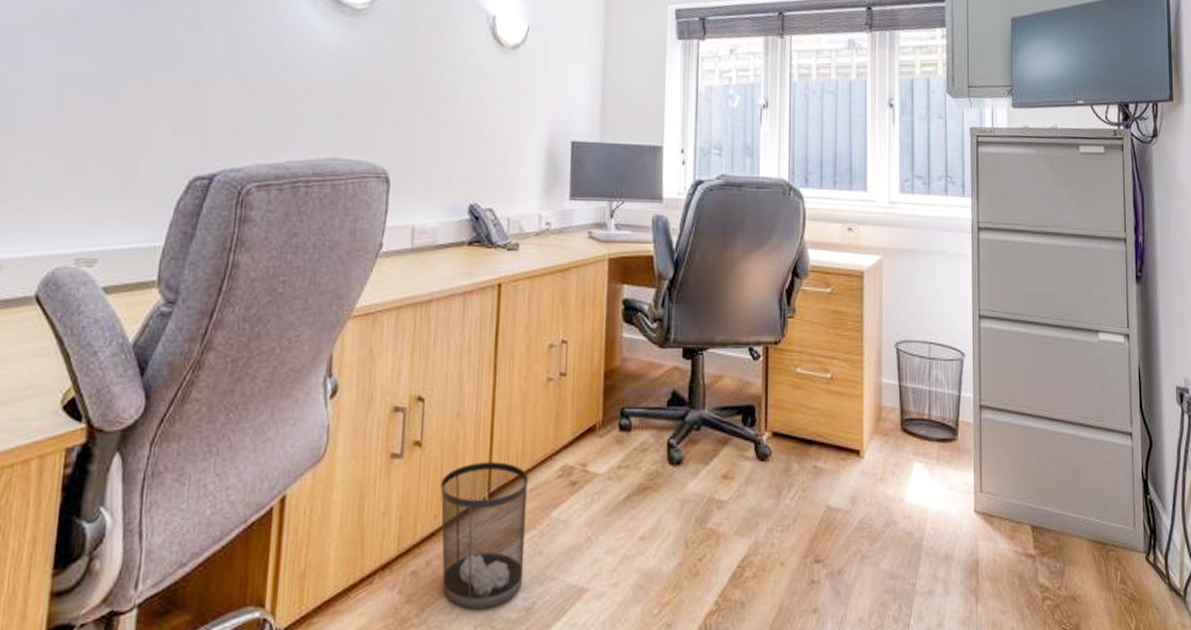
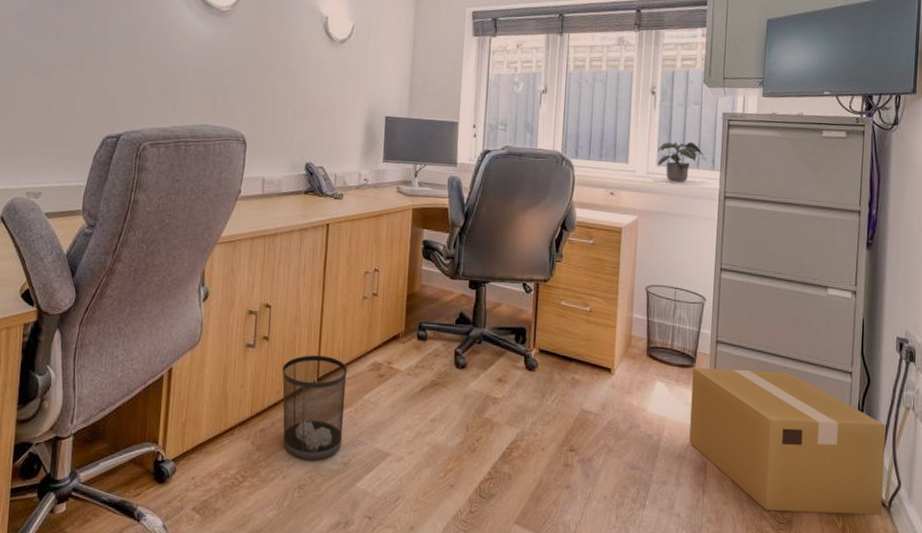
potted plant: none [899,163,951,213] -> present [657,141,703,183]
cardboard box: none [956,438,1177,617] -> present [689,368,886,516]

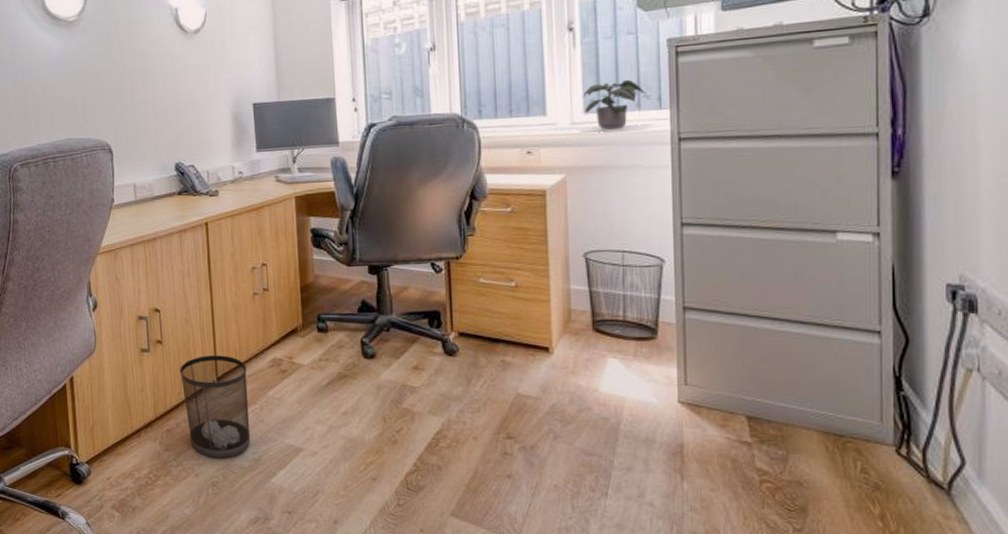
cardboard box: present [689,368,886,516] -> none [655,336,937,500]

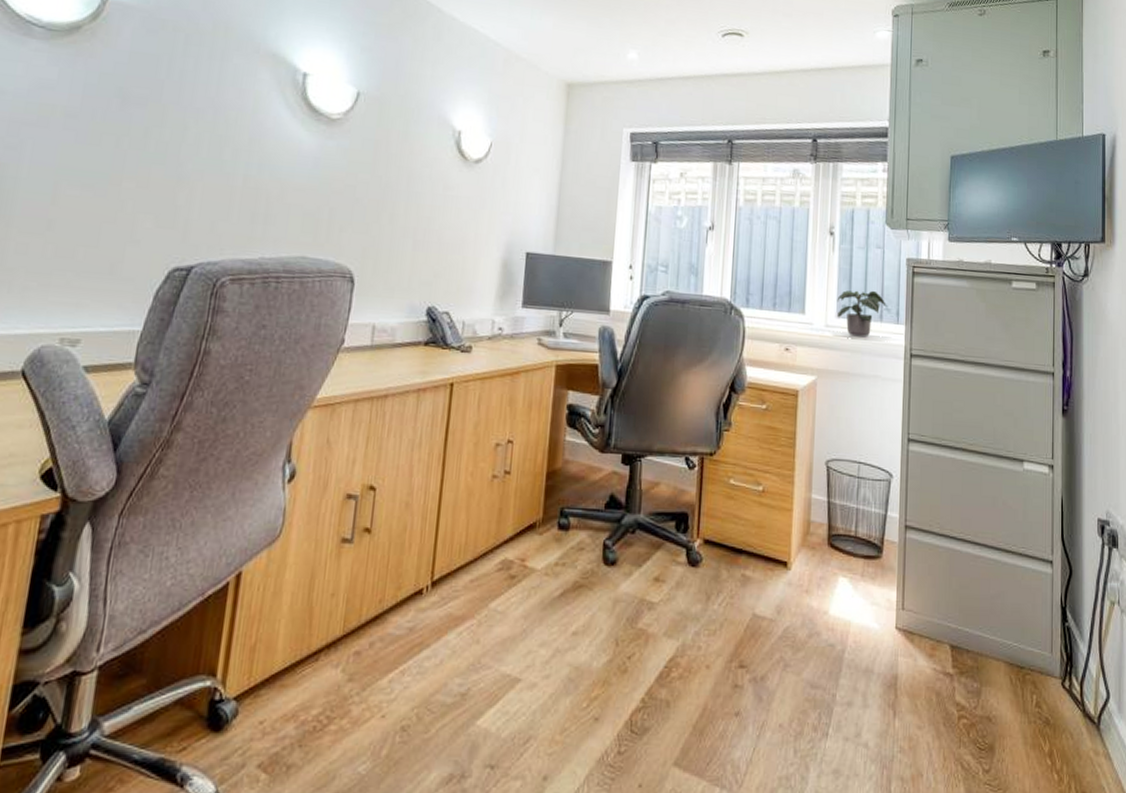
waste bin: present [179,355,251,459] -> none [383,551,470,692]

